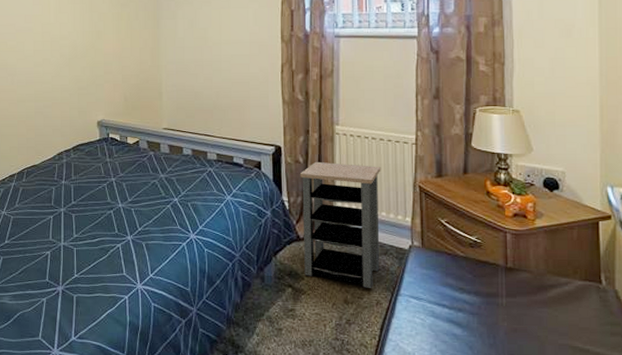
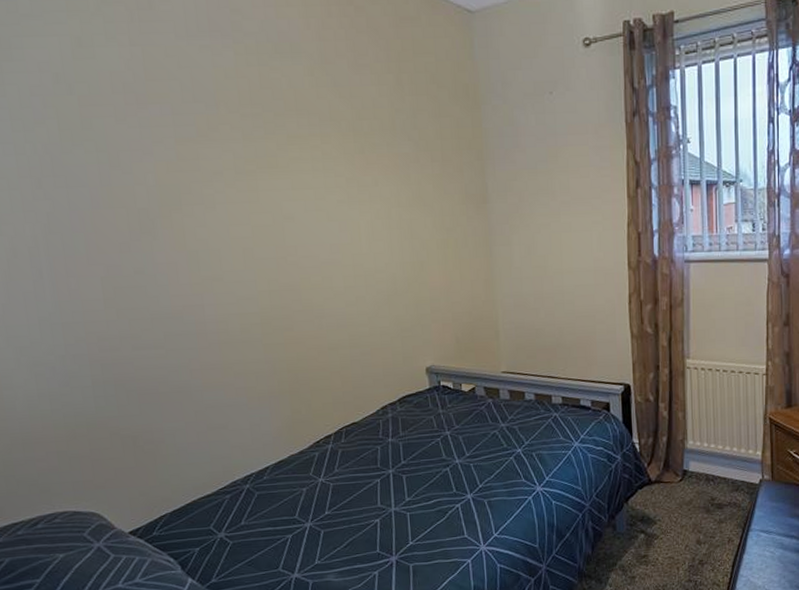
side table: present [299,161,381,288] -> none [650,399,733,527]

